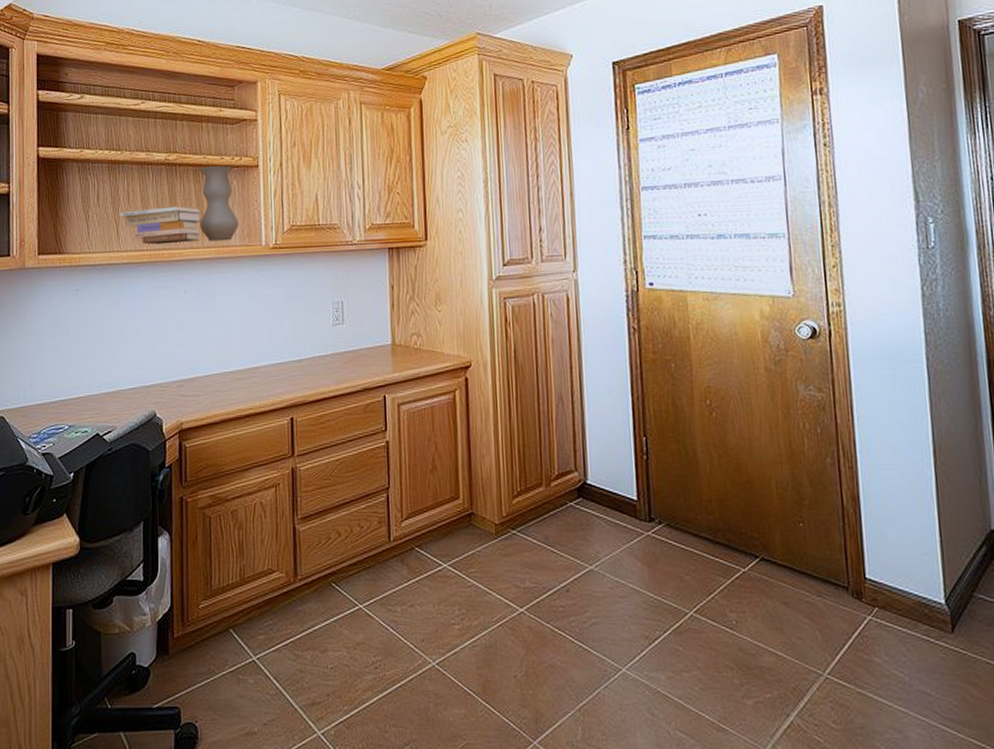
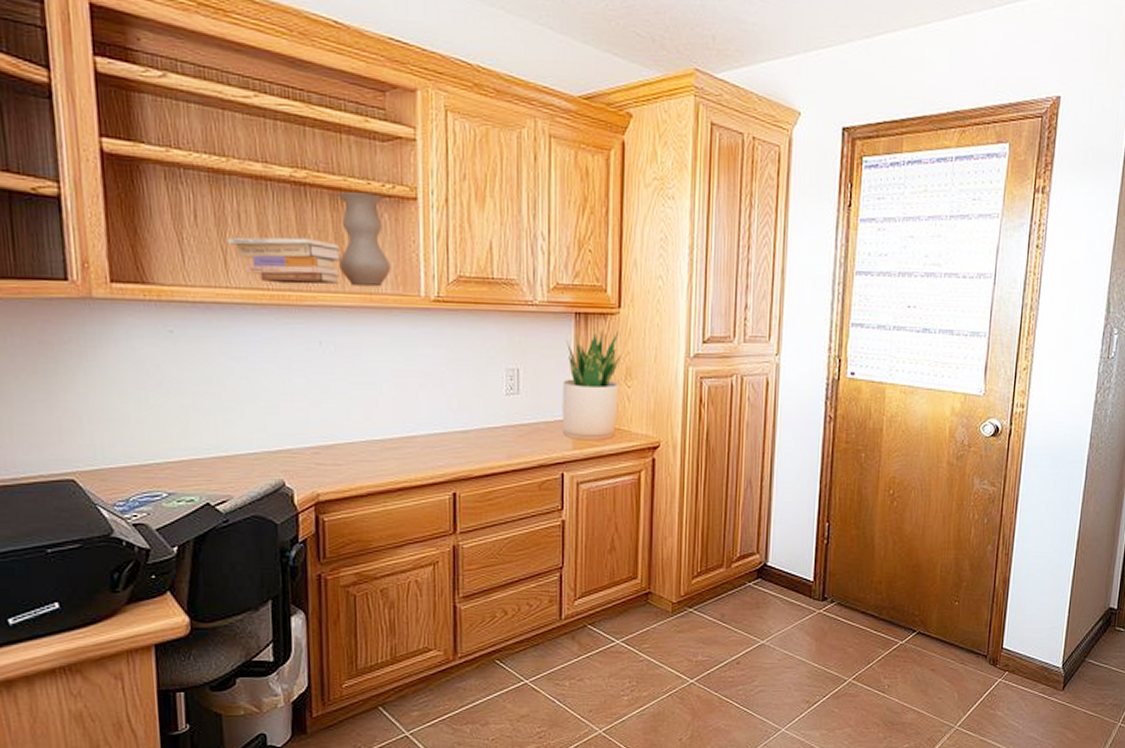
planter: none [380,261,432,364] -> present [562,329,623,441]

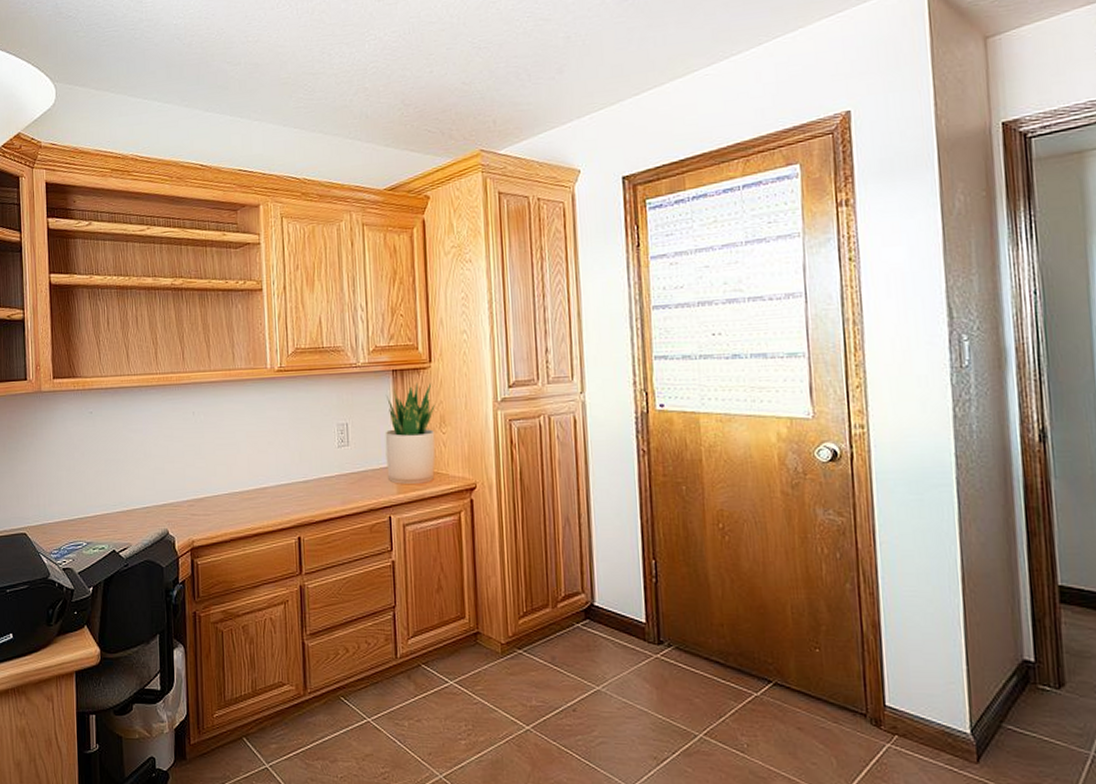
books: present [227,237,341,285] -> none [128,330,208,369]
vase: present [336,192,391,287] -> none [204,289,244,365]

